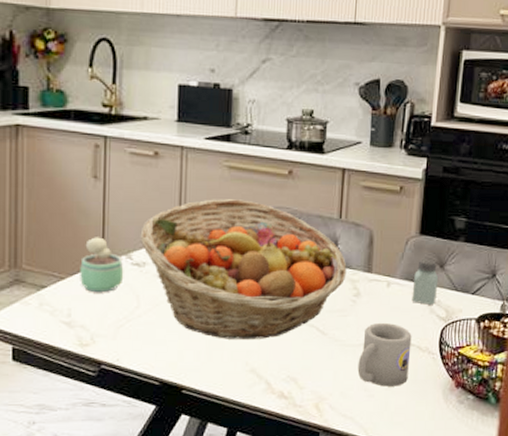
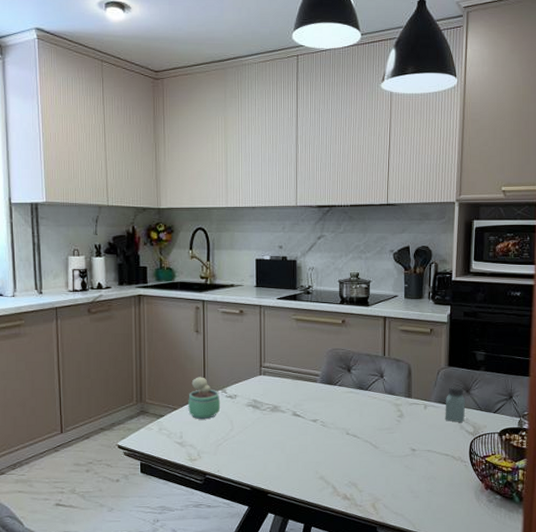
fruit basket: present [140,199,347,339] -> none [232,344,392,453]
mug: present [357,322,412,387] -> none [404,437,447,489]

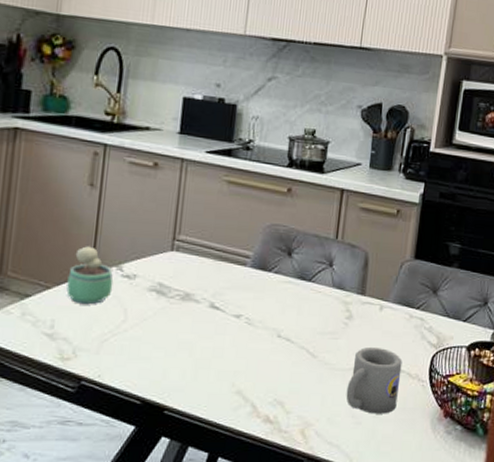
mug: none [404,437,447,489] -> present [346,346,403,414]
saltshaker: present [445,385,466,422] -> none [403,282,432,331]

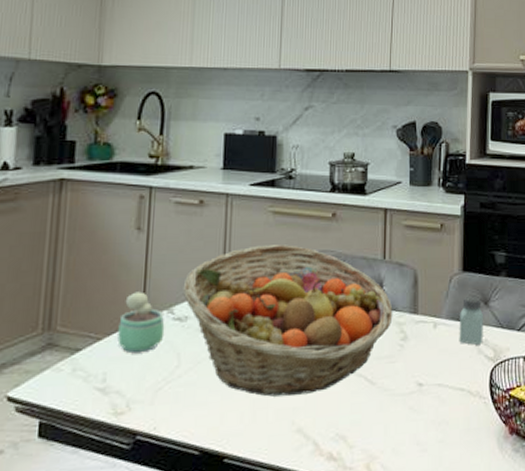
fruit basket: none [132,213,341,360] -> present [182,245,393,397]
mug: present [346,346,403,414] -> none [408,366,462,439]
saltshaker: none [403,282,432,331] -> present [459,295,484,345]

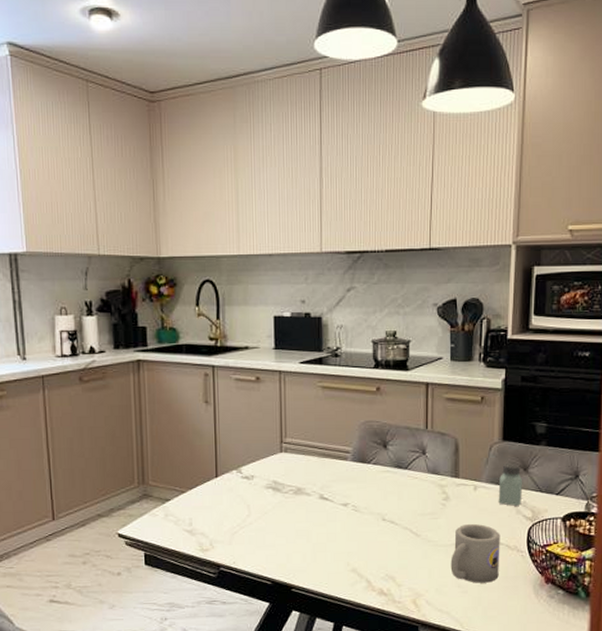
chocolate milk: present [117,291,165,352] -> none [198,455,236,503]
fruit basket: present [182,245,393,397] -> none [247,416,435,542]
mug: none [408,366,462,439] -> present [450,523,500,583]

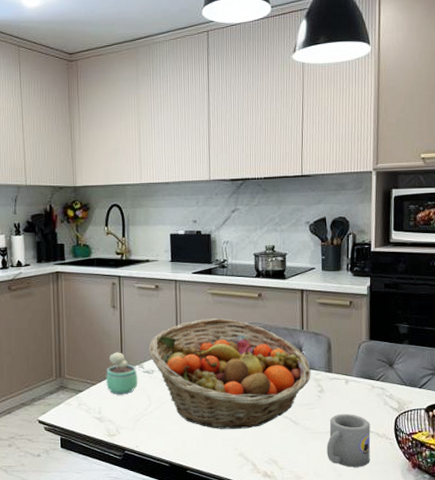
chocolate milk: none [198,455,236,503] -> present [106,352,138,394]
fruit basket: none [247,416,435,542] -> present [148,318,311,429]
saltshaker: present [498,462,523,506] -> none [367,359,389,398]

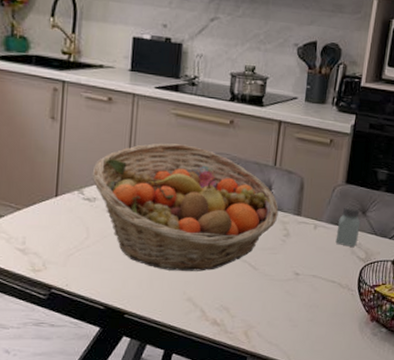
chocolate milk: present [106,352,138,394] -> none [35,173,76,223]
mug: present [326,413,371,467] -> none [284,260,334,318]
saltshaker: none [367,359,389,398] -> present [335,205,361,247]

